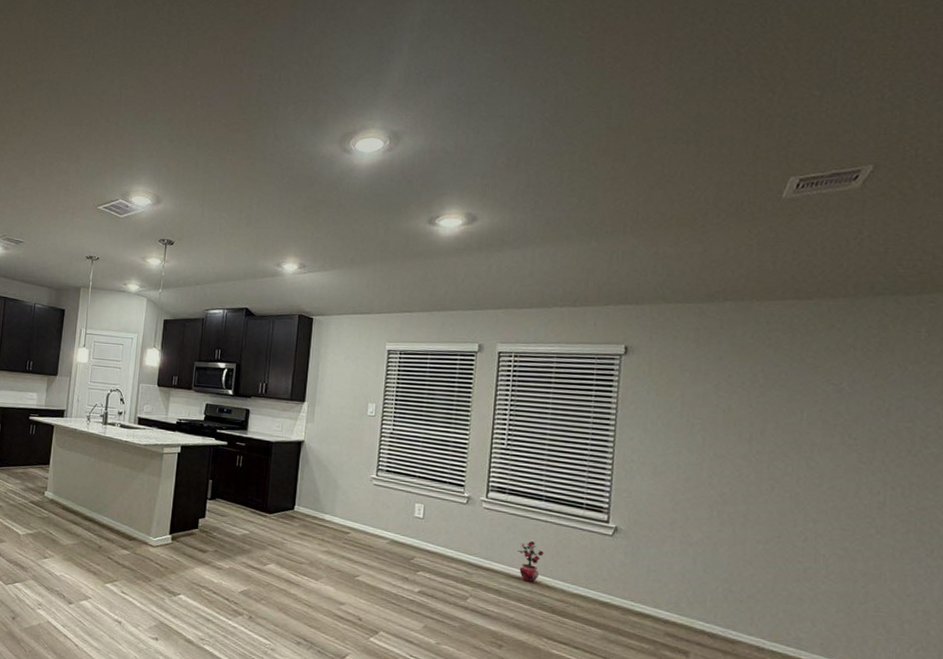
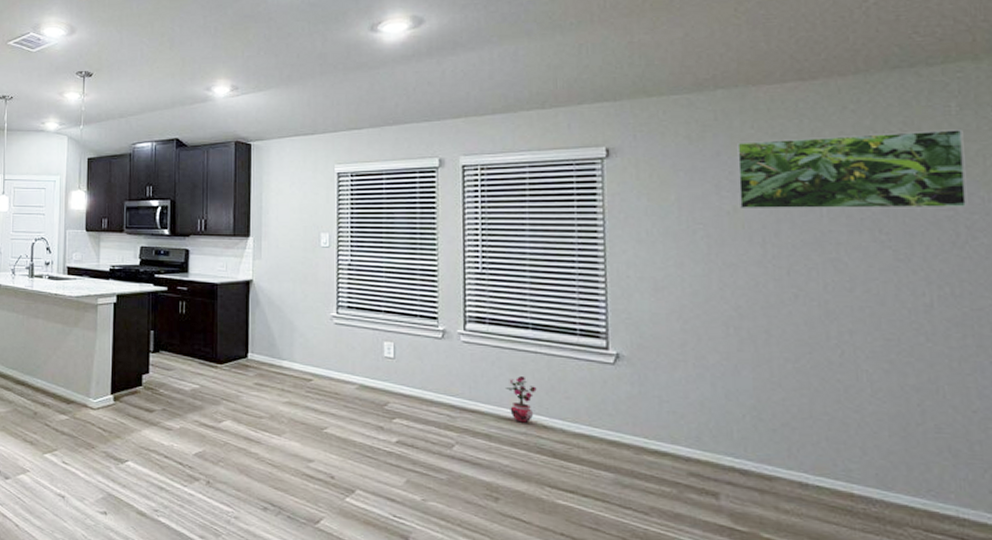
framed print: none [733,349,928,421] -> present [737,130,968,210]

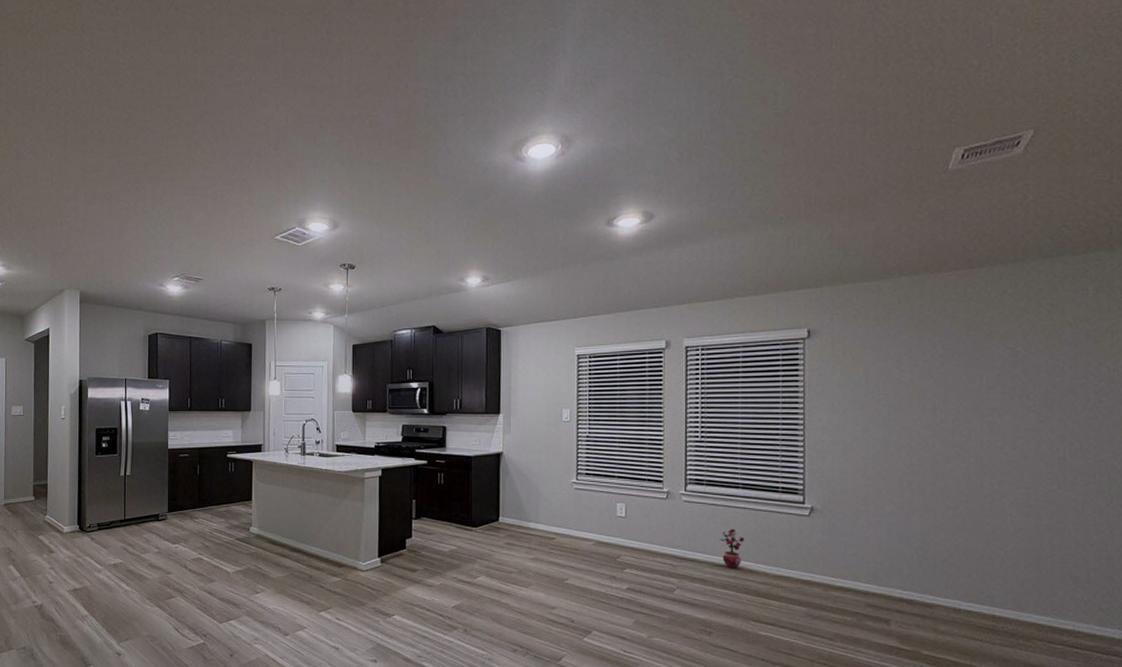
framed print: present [737,130,968,210] -> none [915,310,1097,381]

